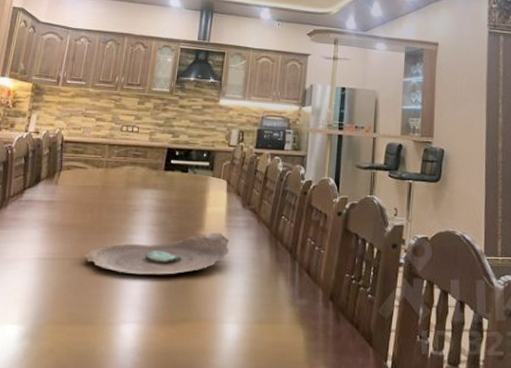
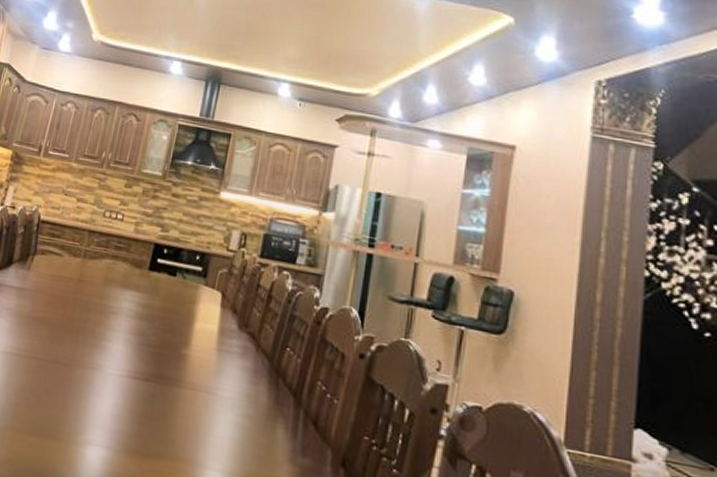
decorative bowl: present [85,232,229,275] -> none [53,349,219,398]

